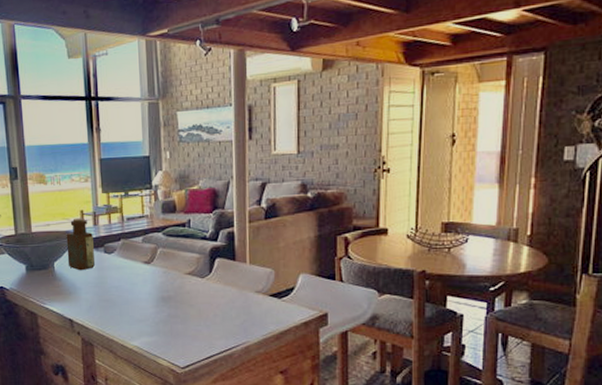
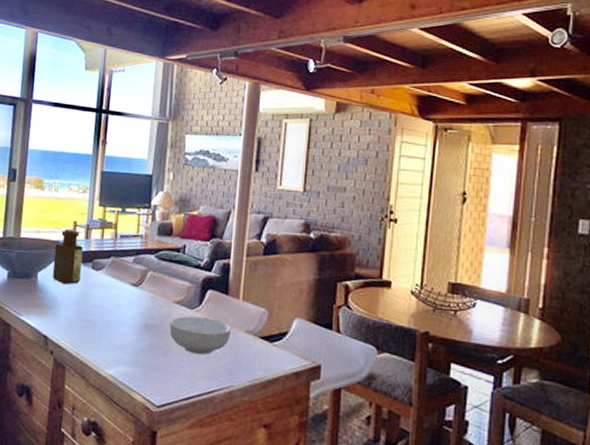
cereal bowl: none [184,284,242,318] -> present [169,316,232,355]

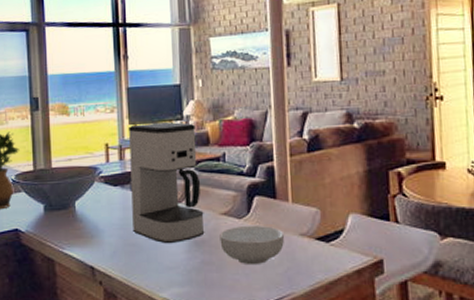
bottle: present [52,228,83,285] -> none [89,151,120,211]
coffee maker: none [89,207,161,324] -> present [128,121,205,243]

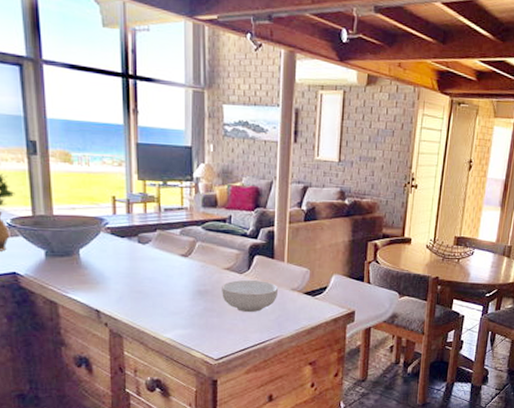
coffee maker: present [128,121,205,243] -> none [136,180,209,292]

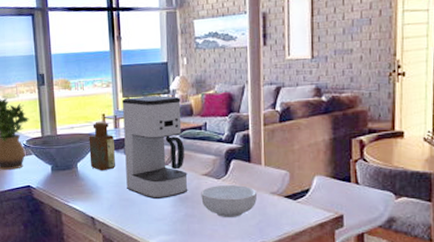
bottle: none [94,203,127,260] -> present [89,121,115,171]
coffee maker: none [136,180,209,292] -> present [121,95,188,199]

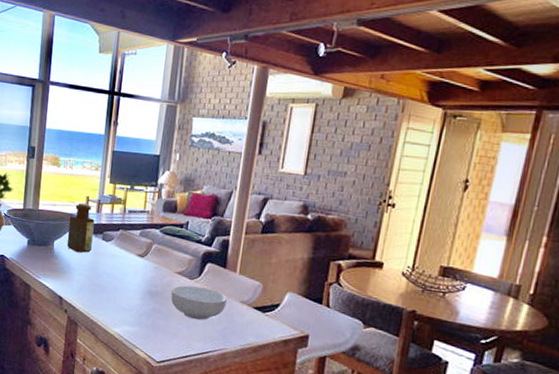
coffee maker: present [121,95,188,199] -> none [99,184,167,290]

